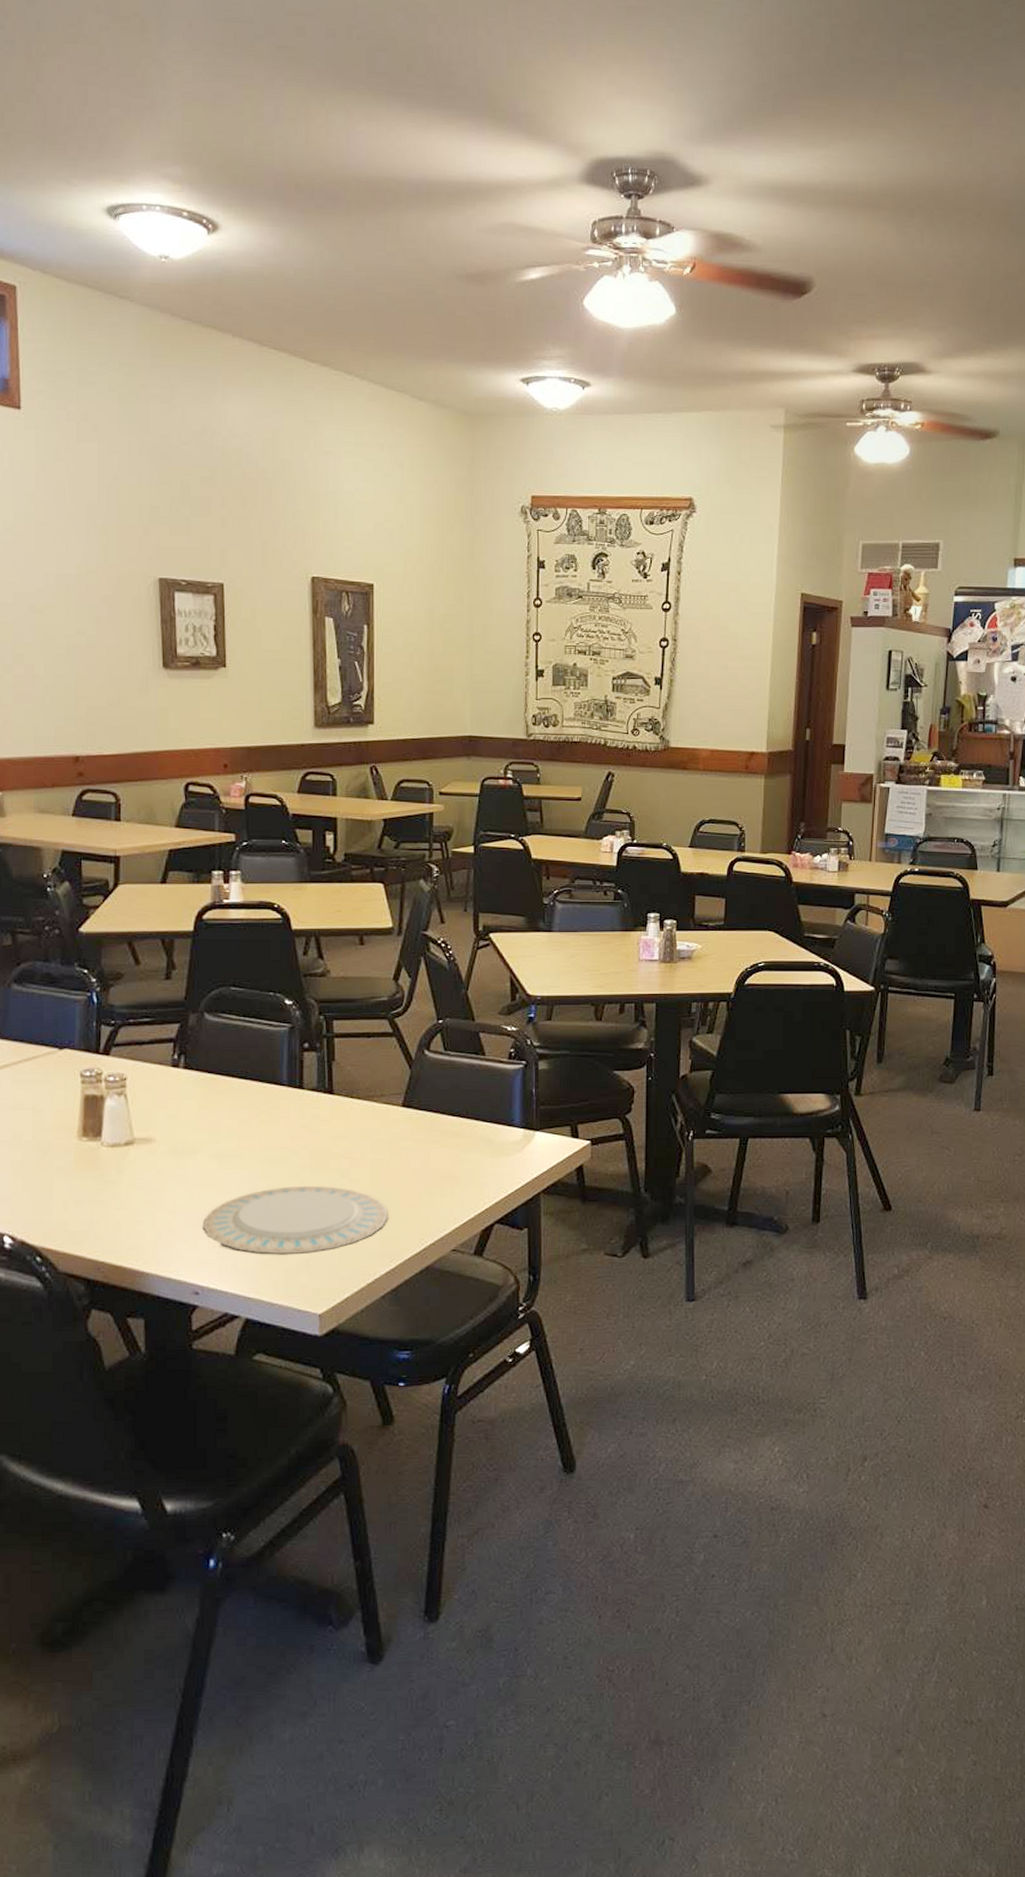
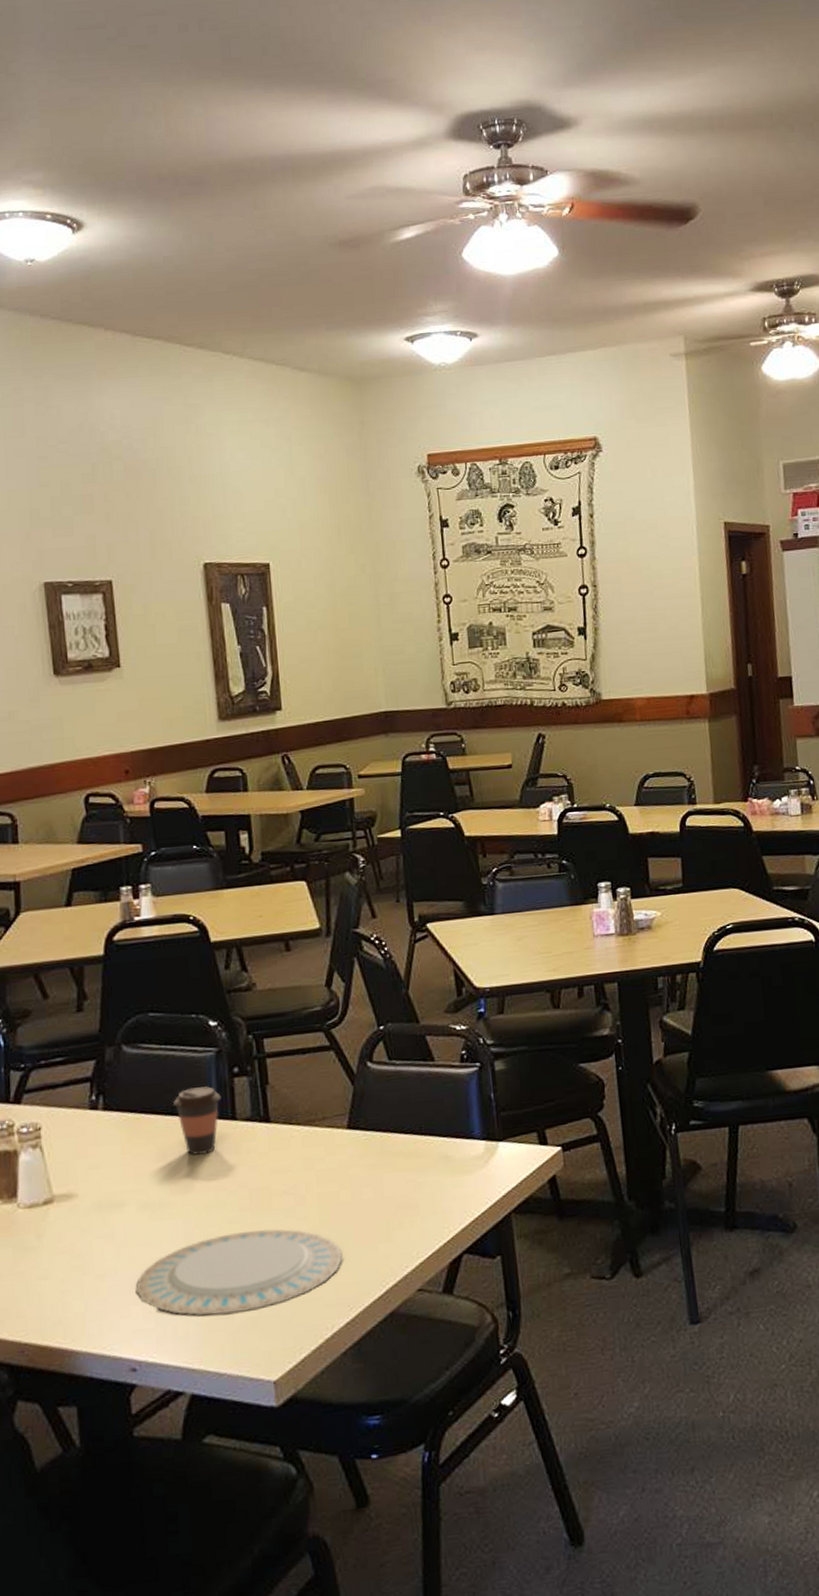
coffee cup: none [248,1057,291,1117] -> present [173,1086,221,1156]

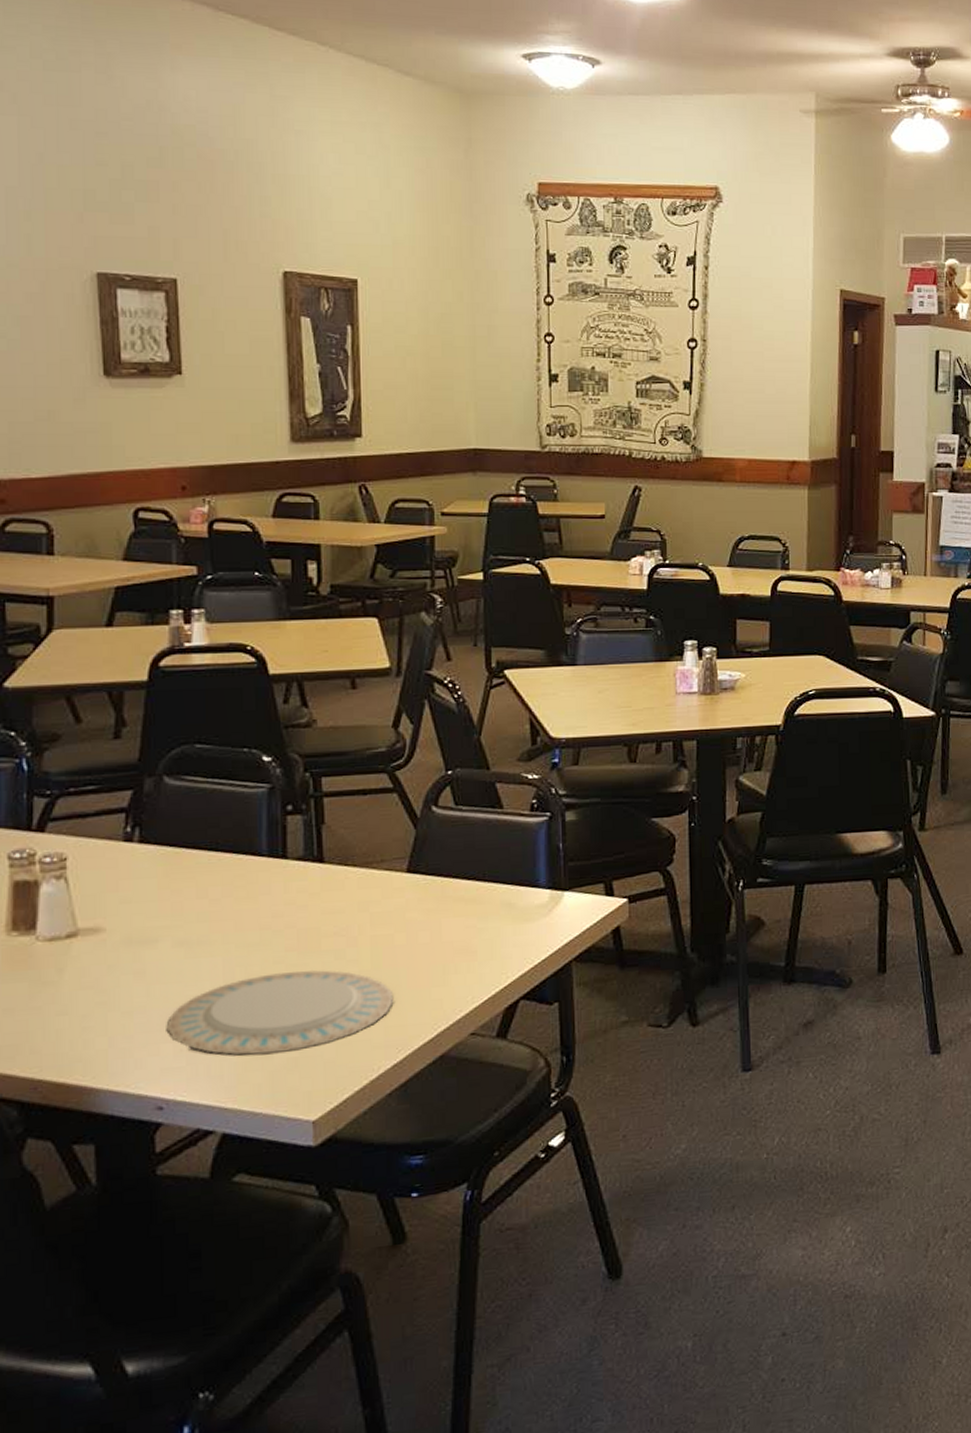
coffee cup: present [173,1086,221,1156] -> none [219,823,272,894]

